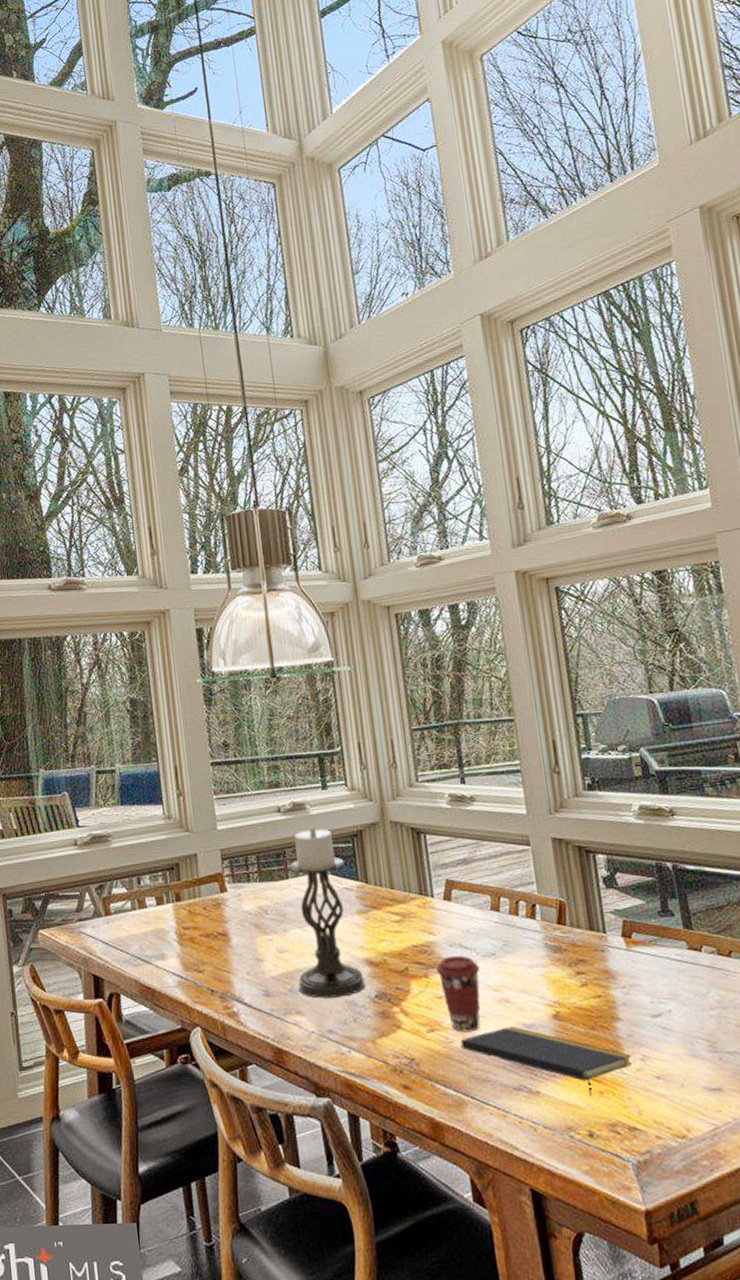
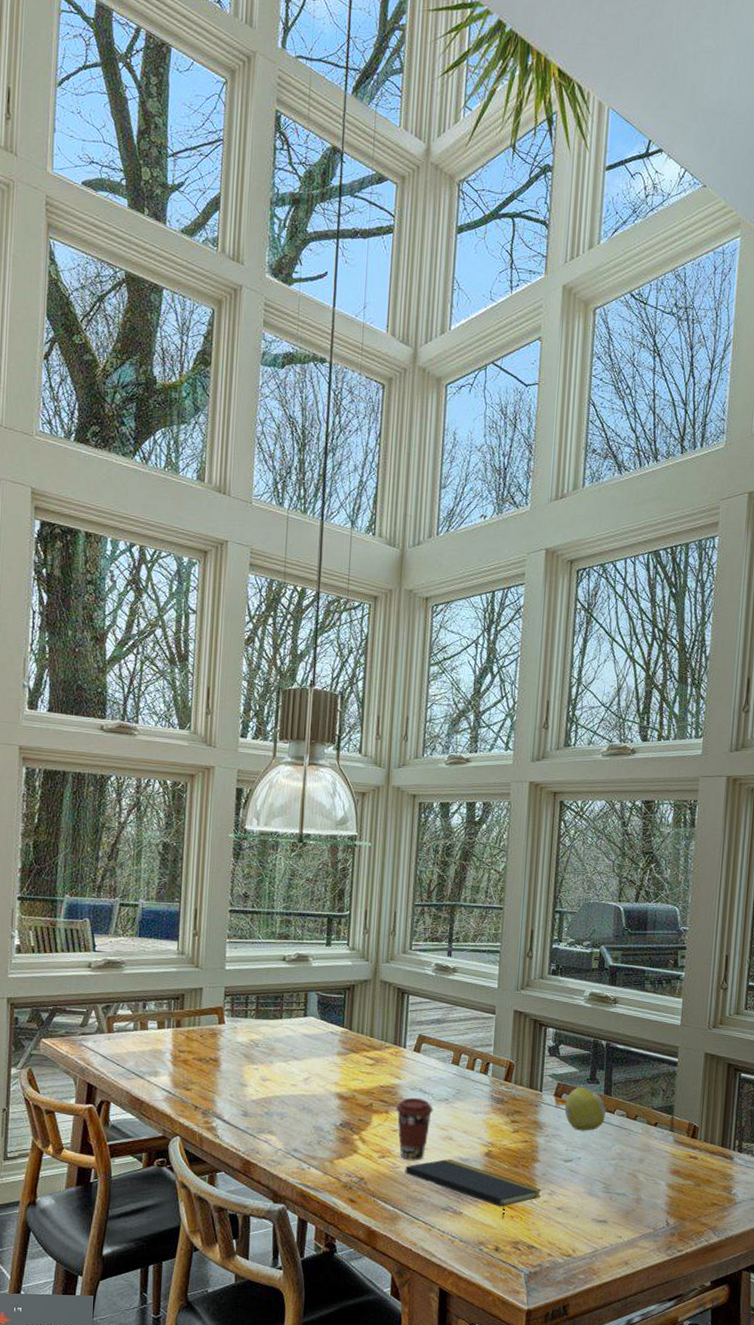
candle holder: present [289,826,365,998] -> none [273,977,334,1123]
fruit: none [637,921,692,977] -> present [564,1086,606,1131]

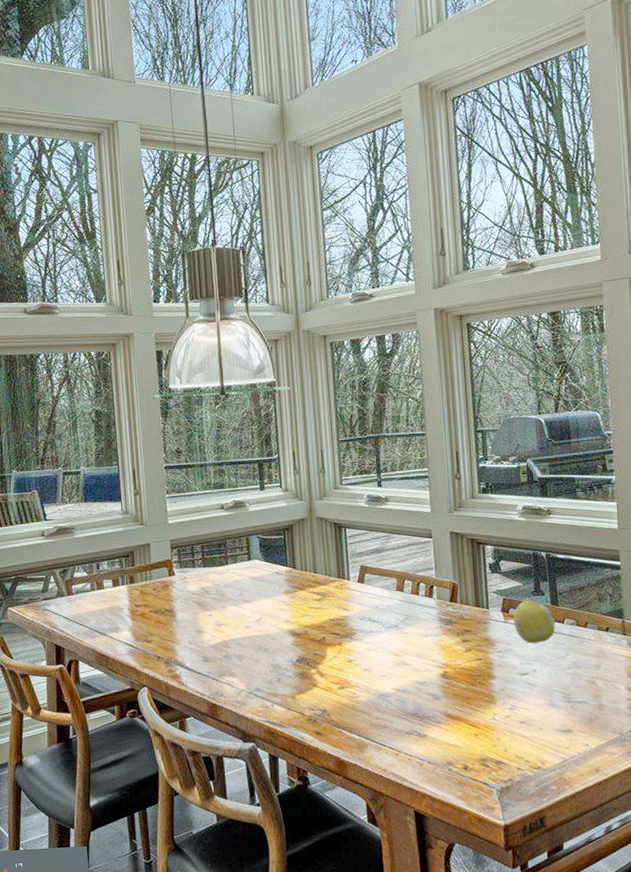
coffee cup: present [396,1097,433,1161] -> none [348,627,385,689]
notepad: present [405,1159,542,1219] -> none [365,683,503,737]

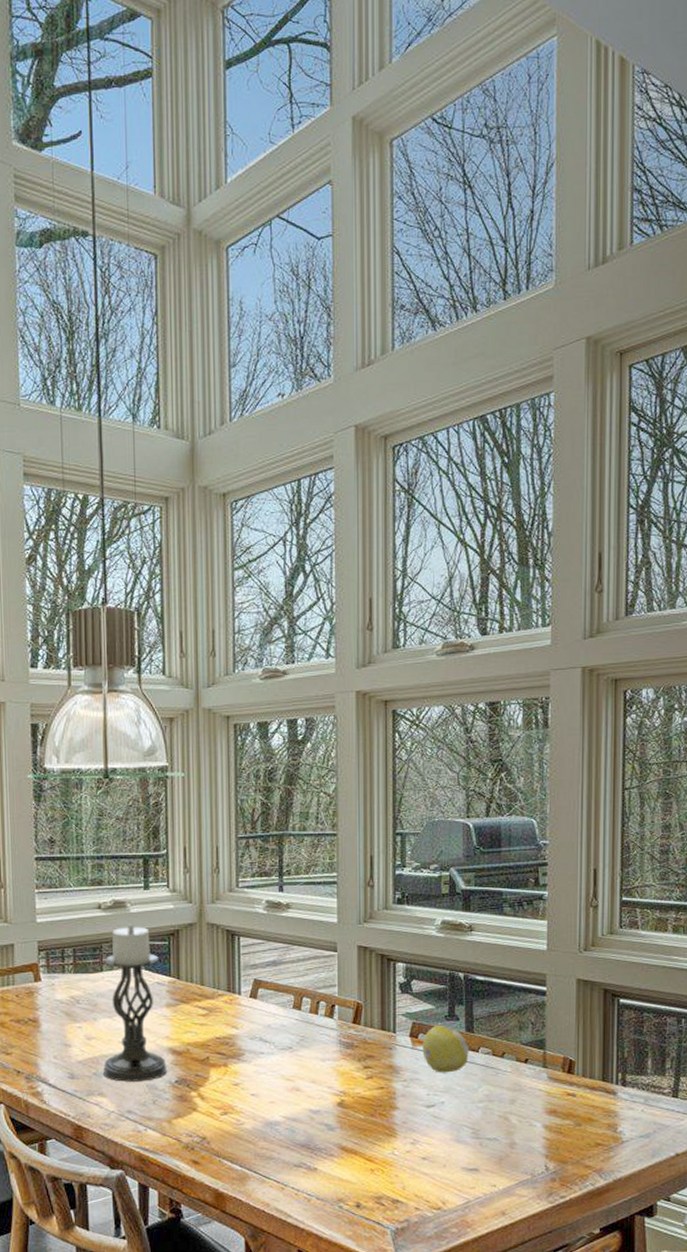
candle holder: none [228,521,289,663] -> present [102,924,167,1082]

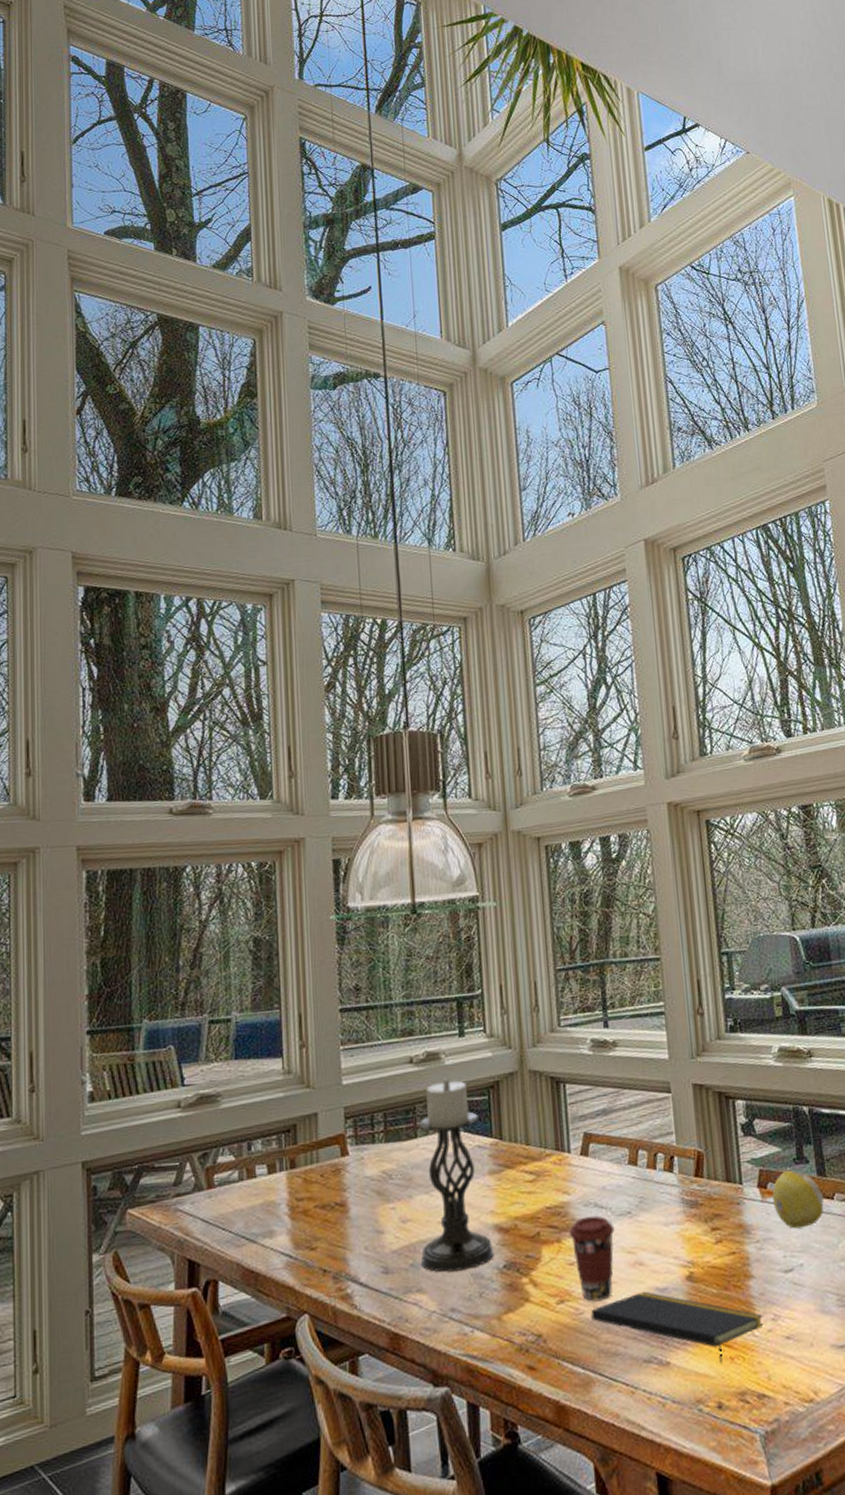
coffee cup: none [235,1047,276,1116] -> present [569,1215,615,1302]
notepad: none [250,1111,403,1172] -> present [591,1291,764,1363]

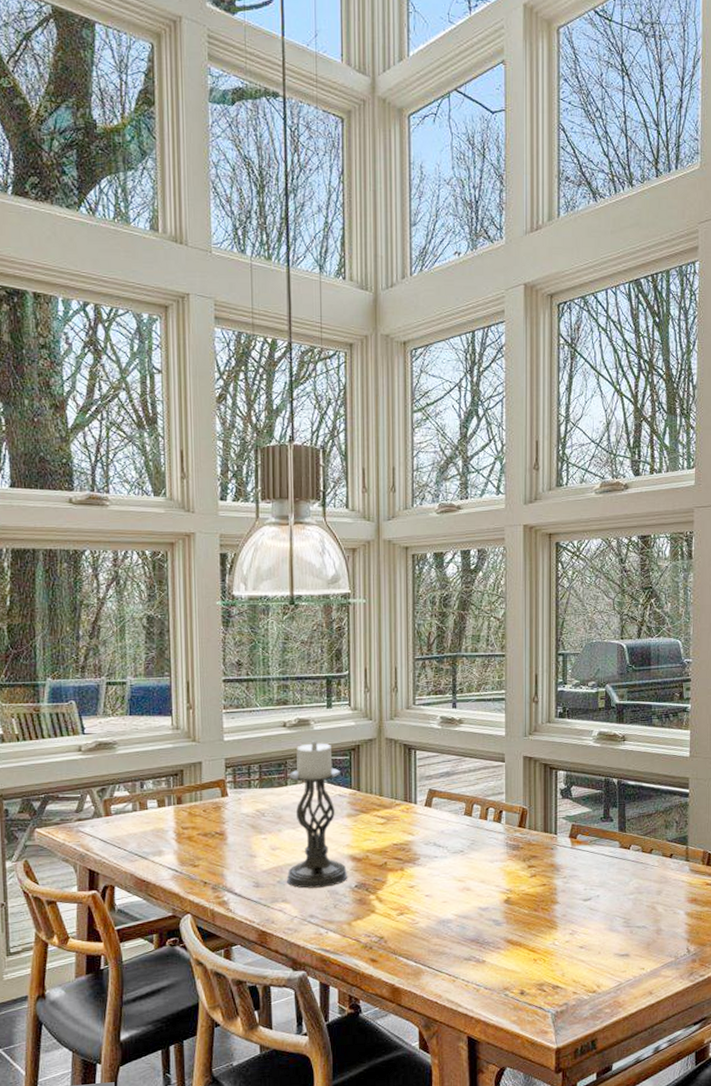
coffee cup: present [569,1215,615,1302] -> none [411,852,449,915]
notepad: present [591,1291,764,1363] -> none [425,909,563,962]
fruit: present [772,1170,824,1229] -> none [580,826,621,870]

